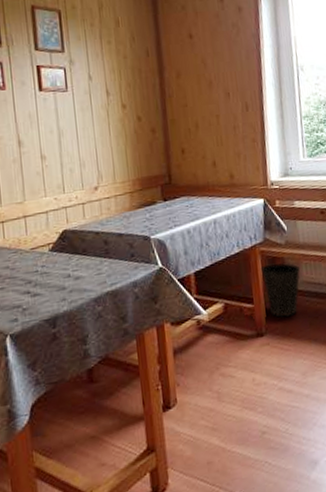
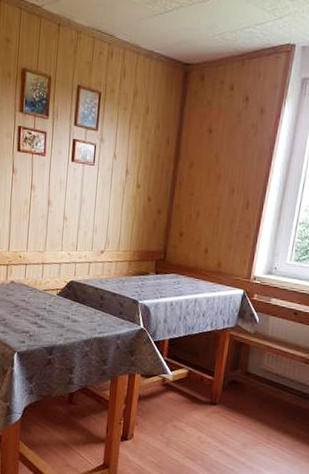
waste basket: present [260,262,301,317] -> none [226,347,263,395]

